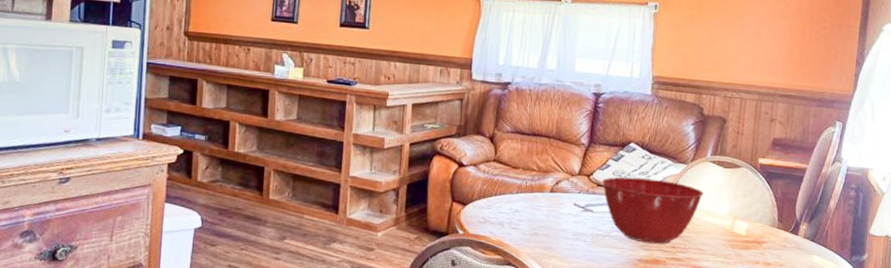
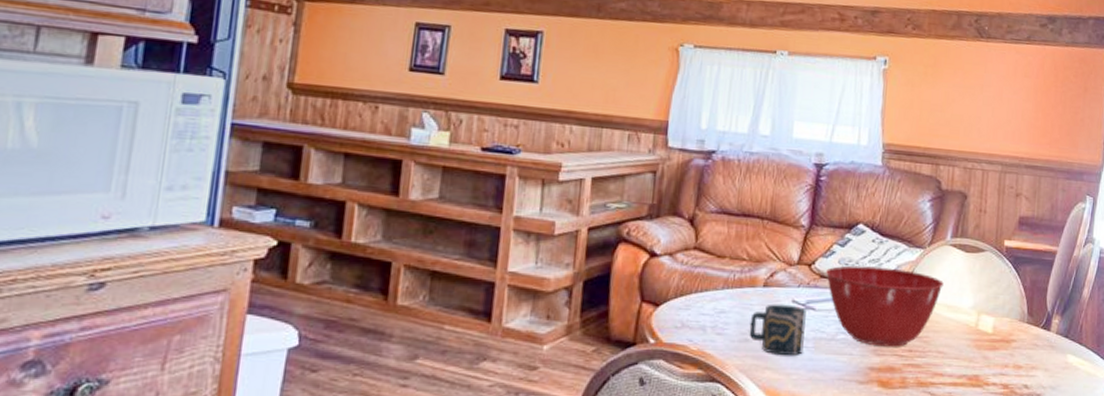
cup: none [538,206,586,247] -> present [749,304,806,356]

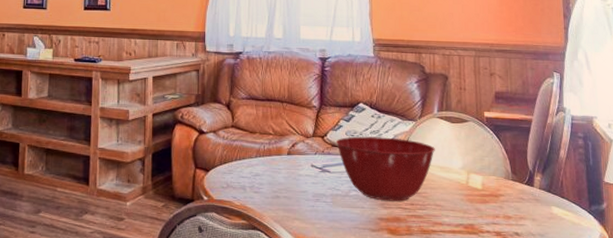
cup: present [749,304,806,356] -> none [279,168,323,209]

